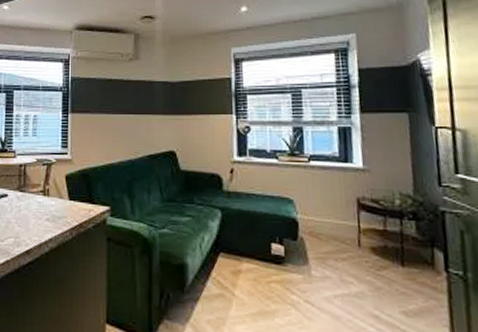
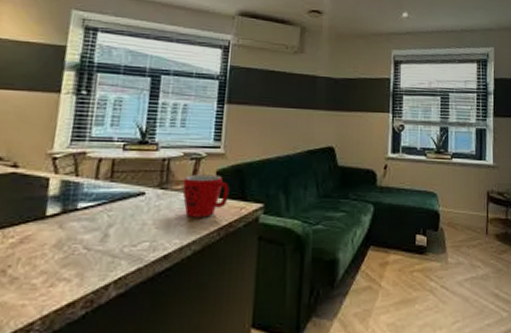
mug: none [38,178,78,218] -> present [182,174,230,218]

